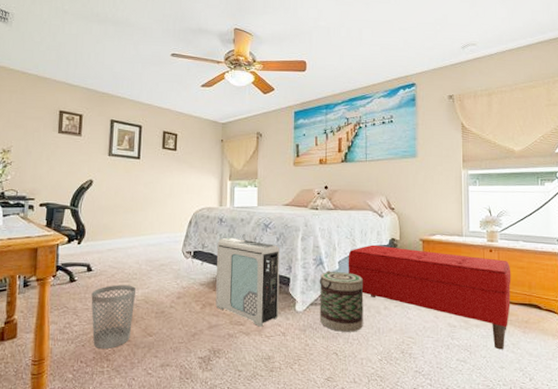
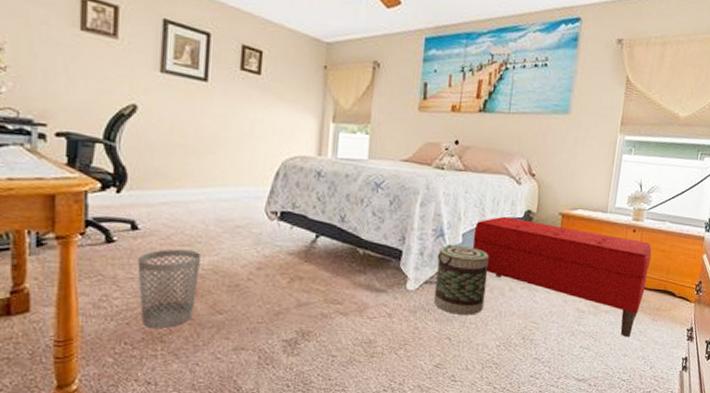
air purifier: present [215,237,280,327] -> none [307,196,392,307]

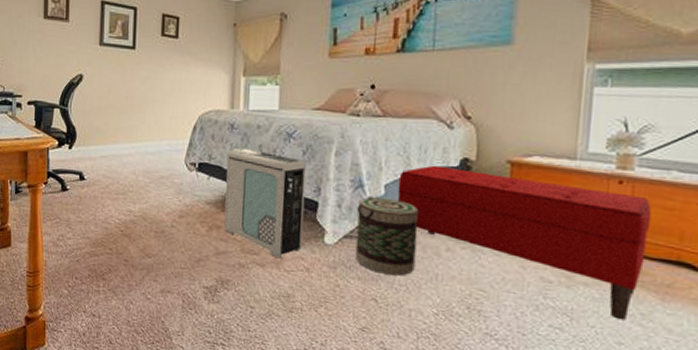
wastebasket: present [137,249,202,328] -> none [84,197,133,267]
air purifier: none [307,196,392,307] -> present [224,148,306,259]

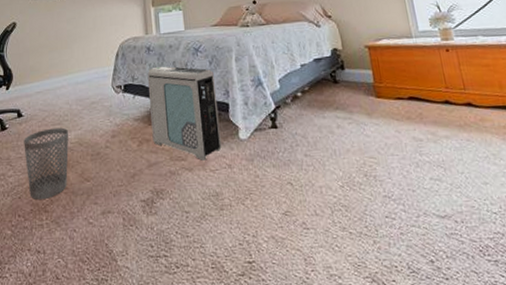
wastebasket: none [84,197,133,267] -> present [24,127,69,199]
basket: present [355,196,419,276] -> none [260,91,316,158]
bench: present [397,165,652,321] -> none [288,57,484,163]

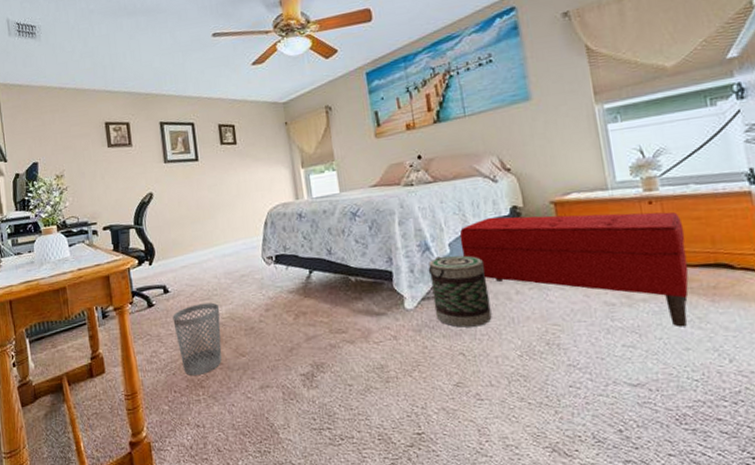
air purifier: present [147,66,222,161] -> none [300,233,386,333]
basket: none [260,91,316,158] -> present [428,255,492,328]
bench: none [288,57,484,163] -> present [459,212,689,327]

